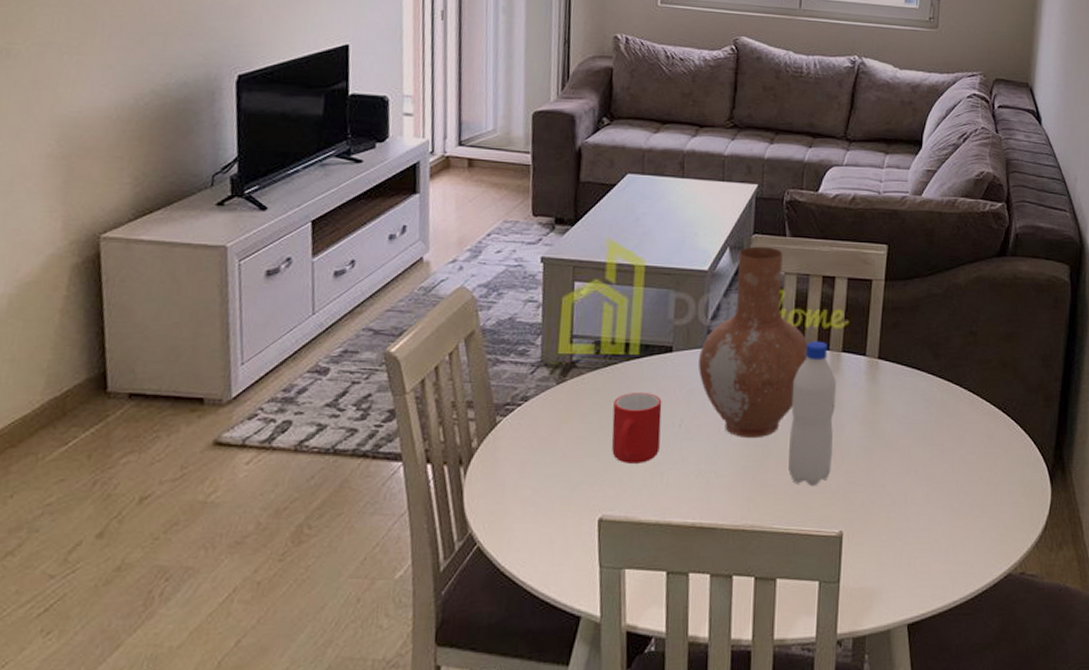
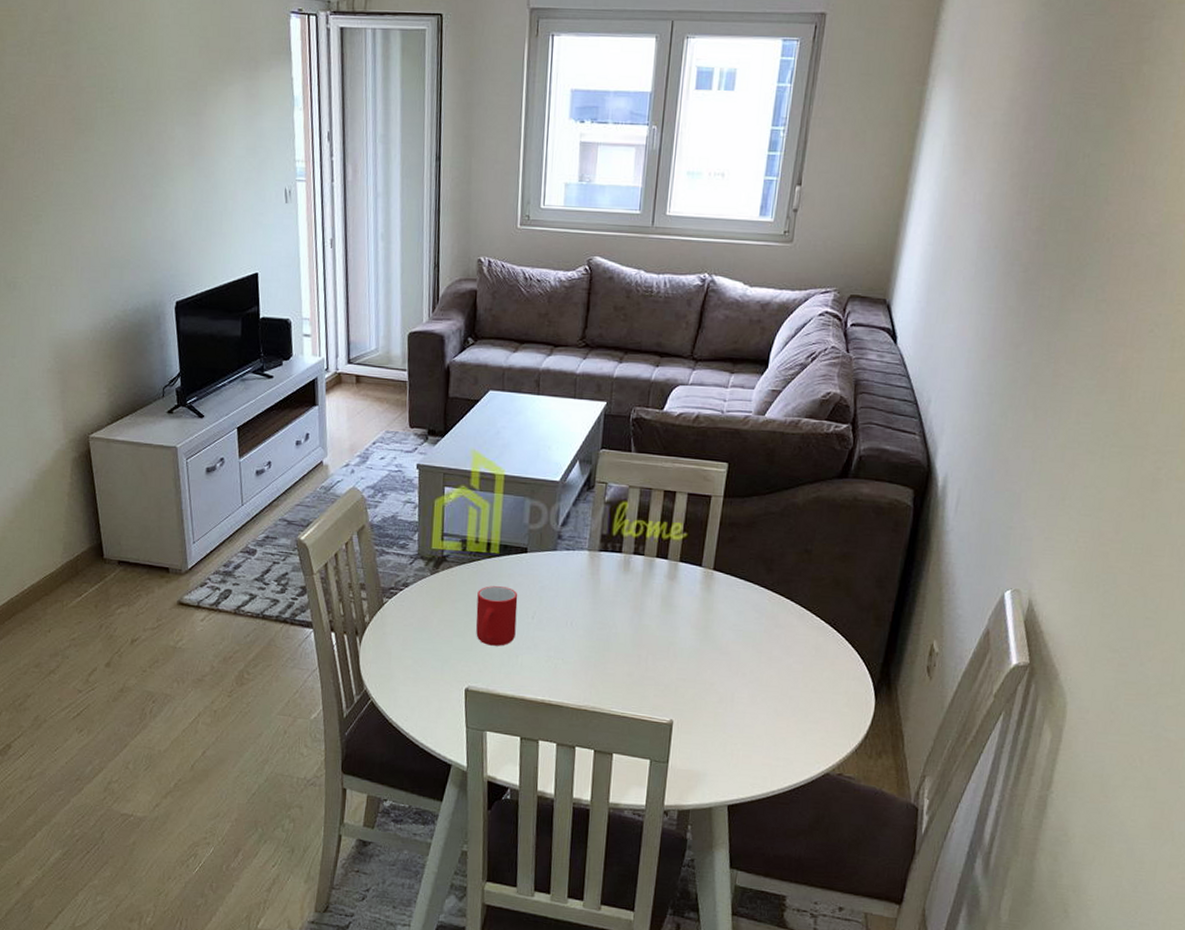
vase: present [698,246,808,439] -> none [549,460,648,633]
water bottle: present [788,341,836,487] -> none [626,550,673,679]

